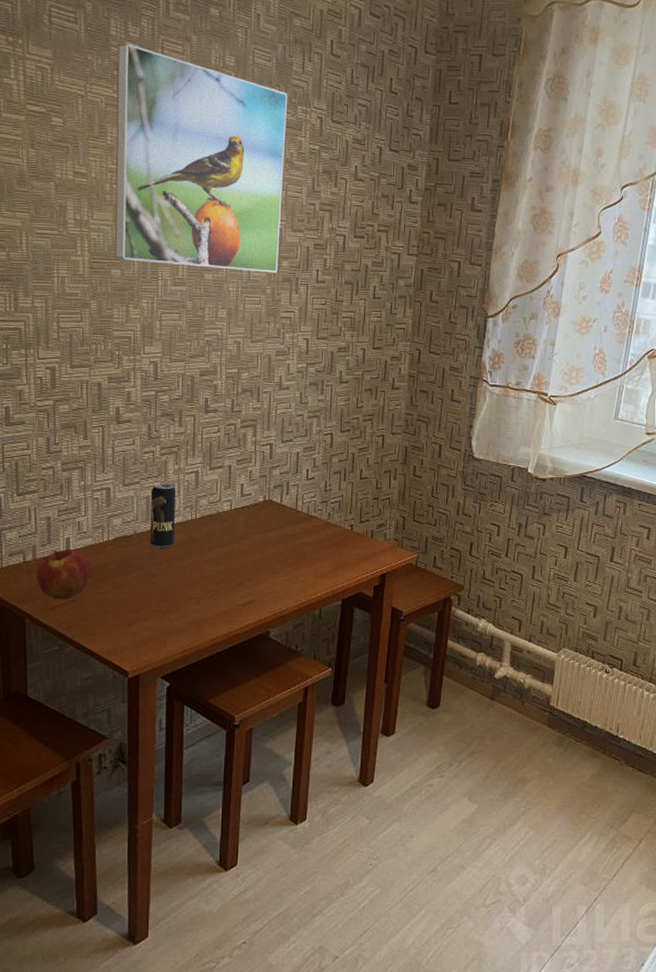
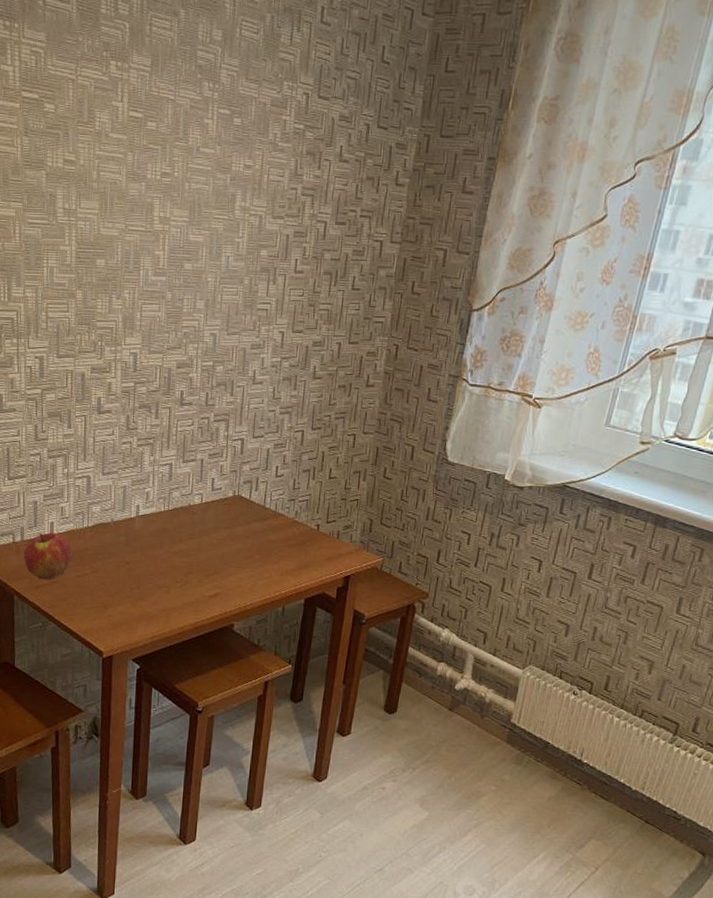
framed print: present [114,43,288,273] -> none [100,22,275,263]
beverage can: present [150,483,177,548] -> none [126,473,151,537]

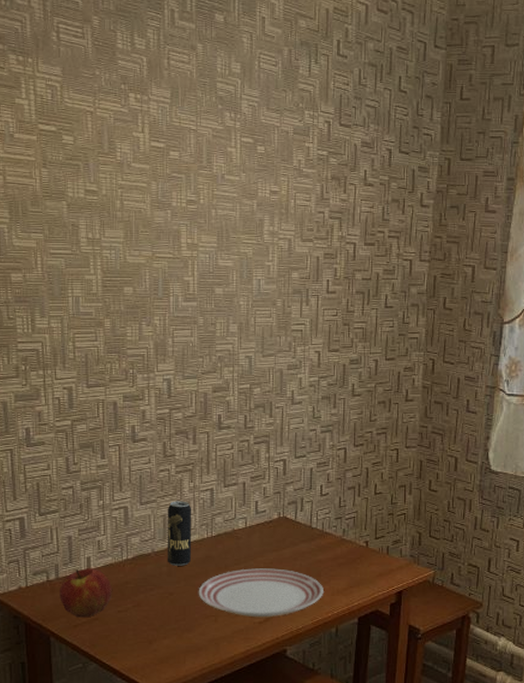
beverage can: none [126,473,151,537] -> present [168,501,192,566]
dinner plate: none [152,543,273,592] -> present [198,568,324,618]

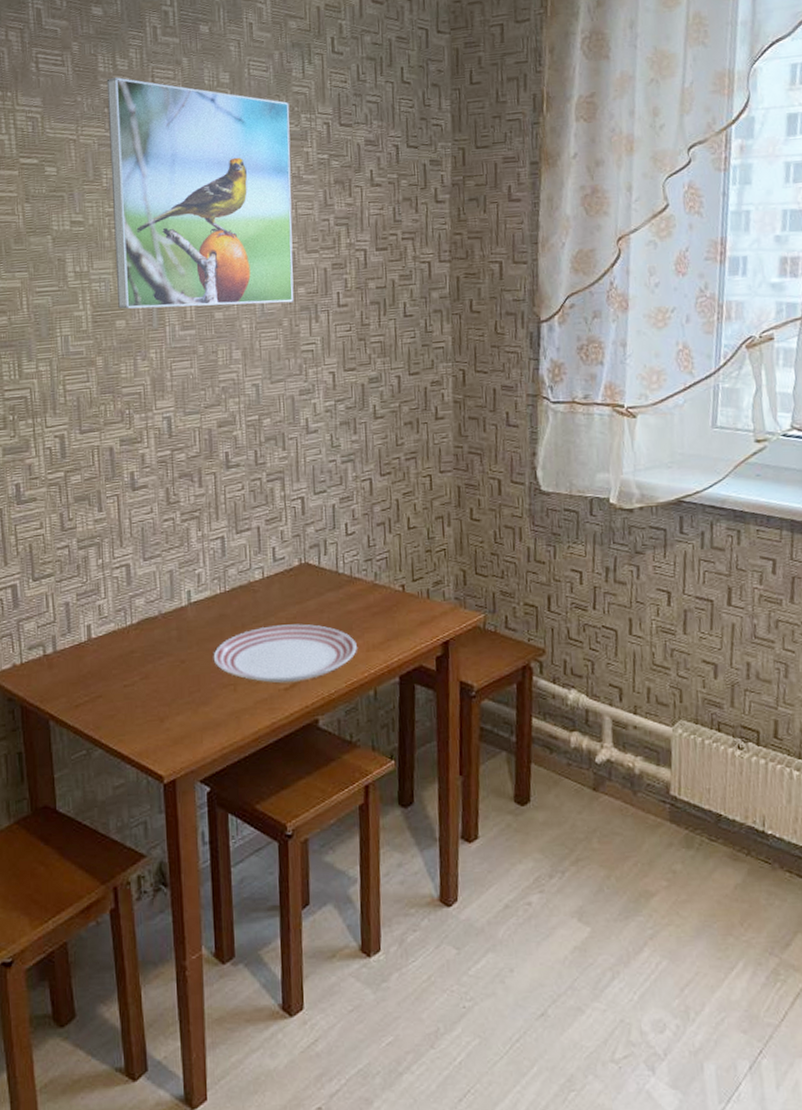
apple: present [60,568,113,618] -> none [58,637,118,696]
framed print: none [124,56,295,285] -> present [106,77,294,309]
beverage can: present [168,501,192,566] -> none [175,553,203,629]

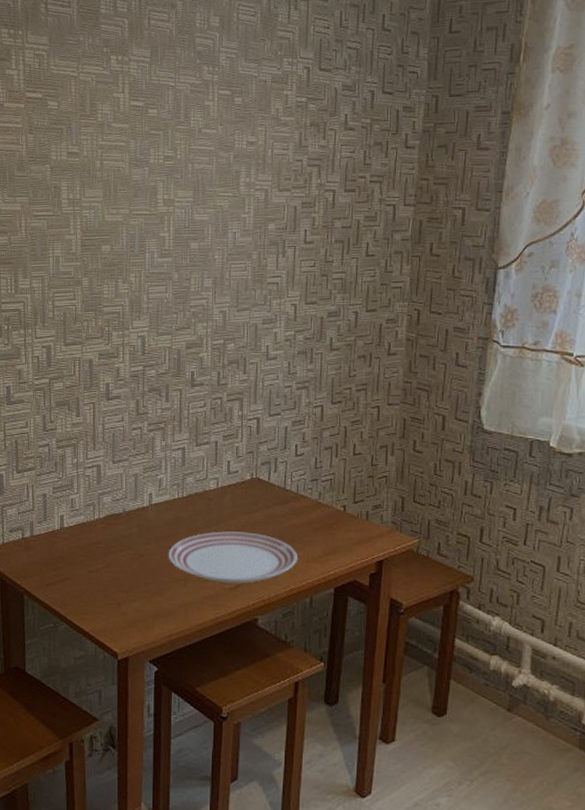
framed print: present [106,77,294,309] -> none [104,19,273,237]

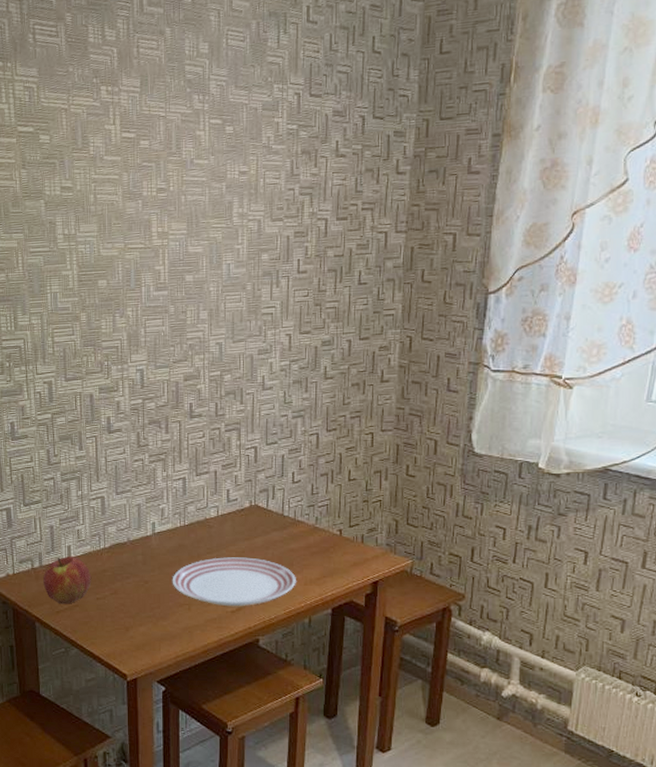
apple: none [34,526,85,577] -> present [43,557,92,604]

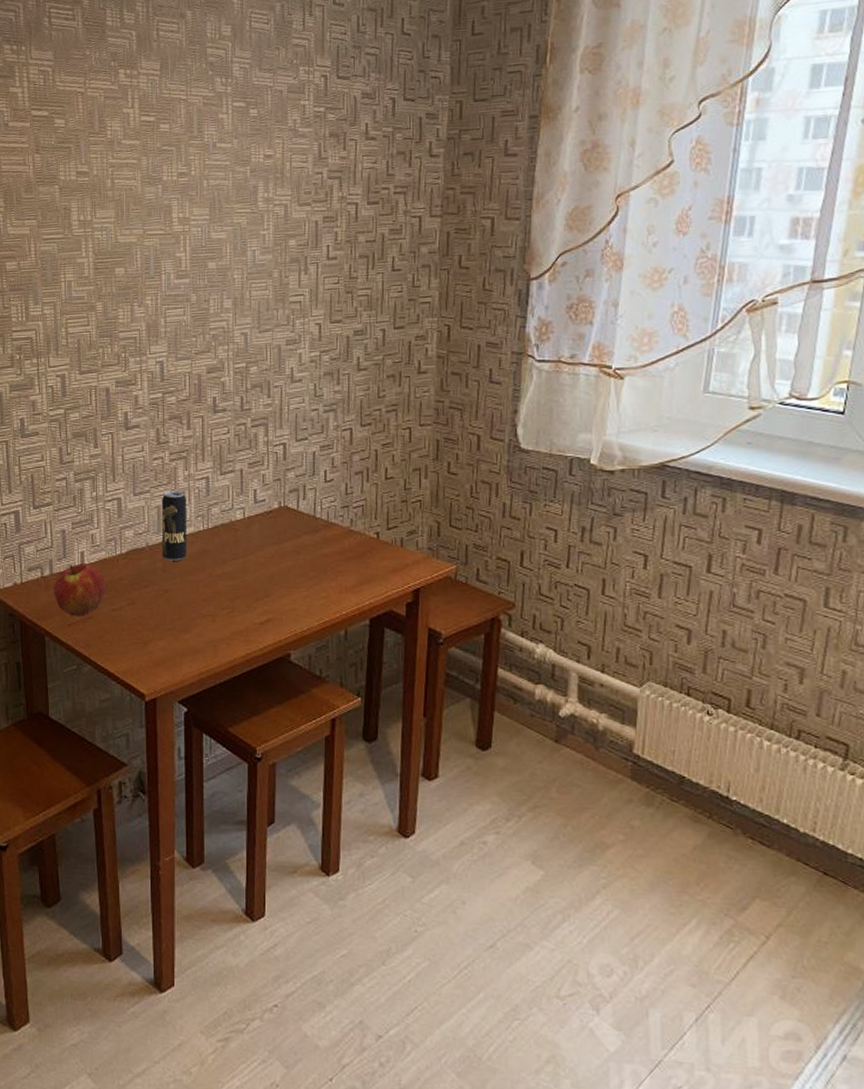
beverage can: none [142,490,165,554] -> present [162,490,187,561]
dinner plate: present [172,557,296,607] -> none [194,563,330,618]

